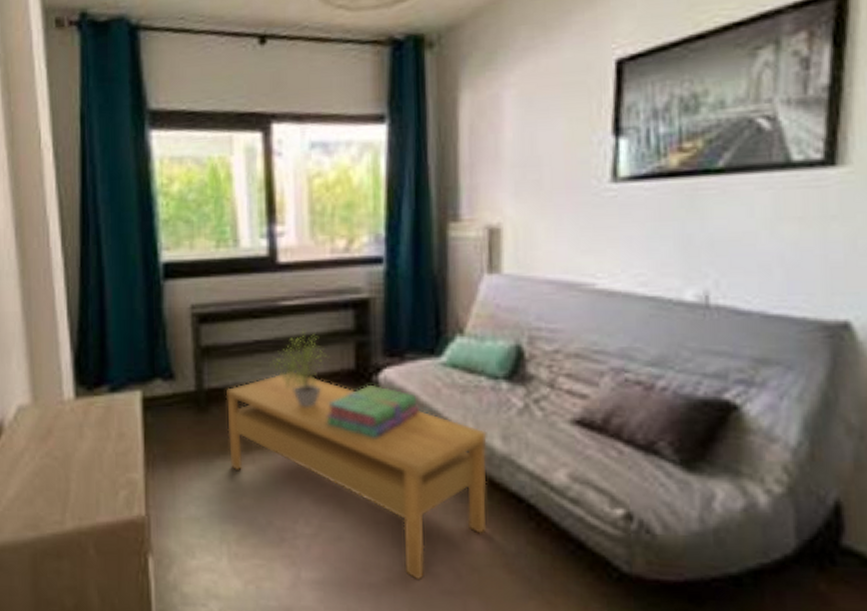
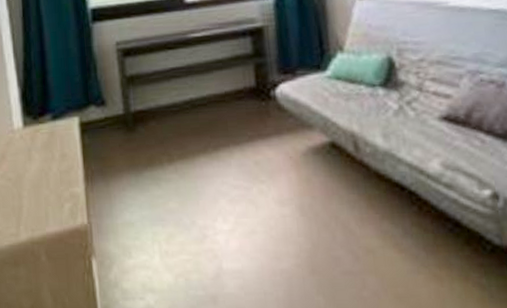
coffee table: present [225,371,487,579] -> none [149,92,377,263]
potted plant: present [268,329,330,407] -> none [183,56,234,121]
stack of books: present [326,384,419,439] -> none [234,98,312,145]

